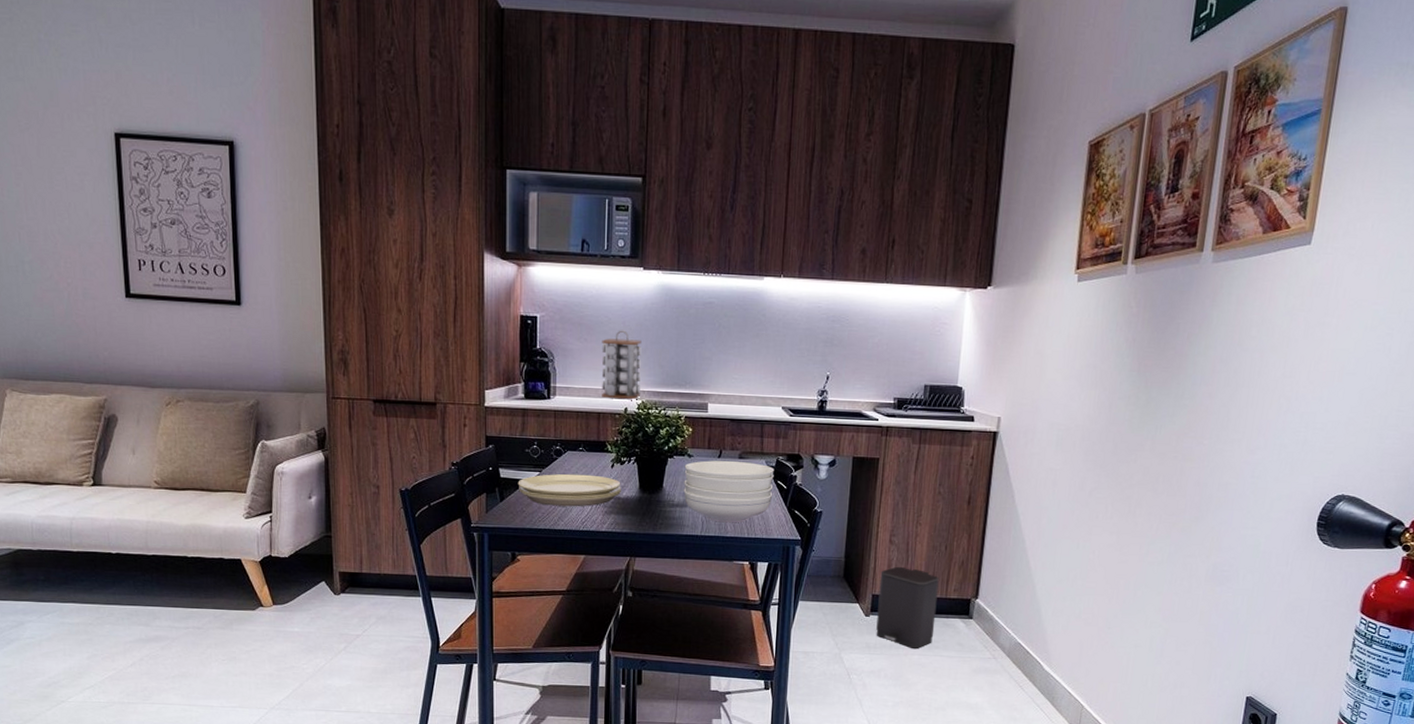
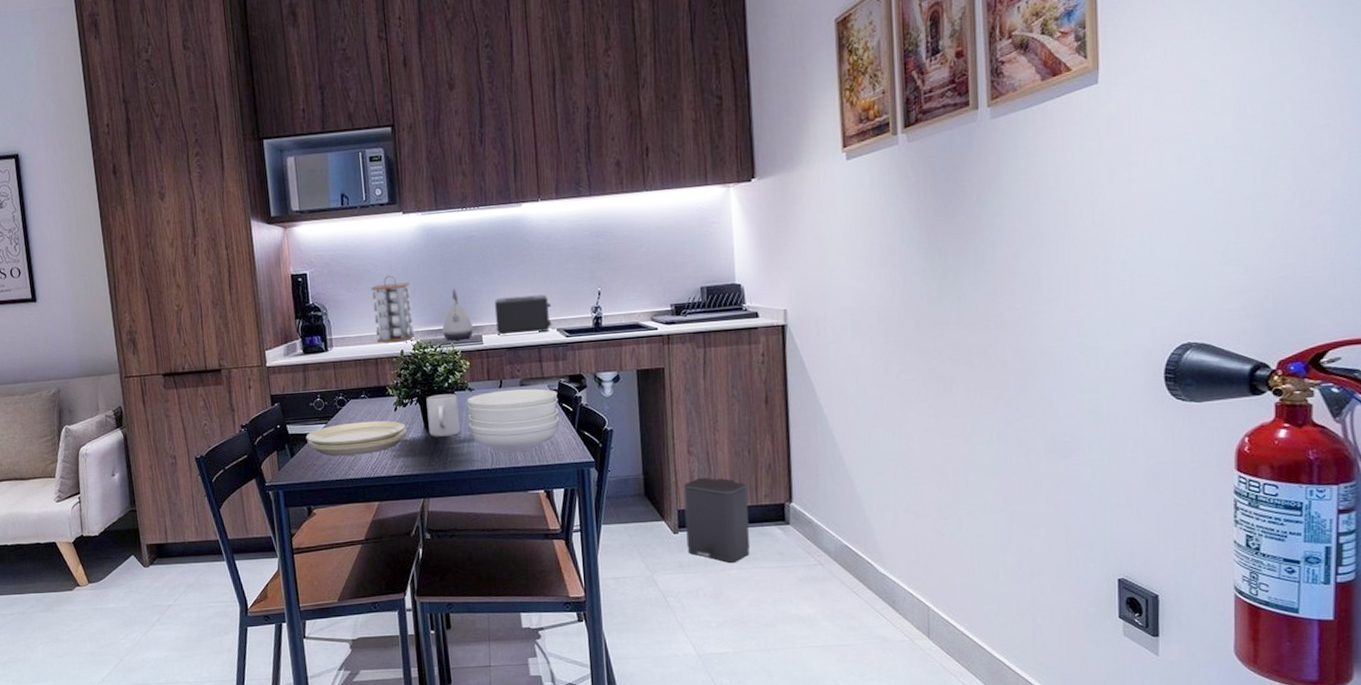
cup: none [643,456,676,499] -> present [426,393,460,437]
kettle: none [668,353,701,406] -> present [441,288,474,341]
toaster: none [722,369,779,408] -> present [494,294,552,335]

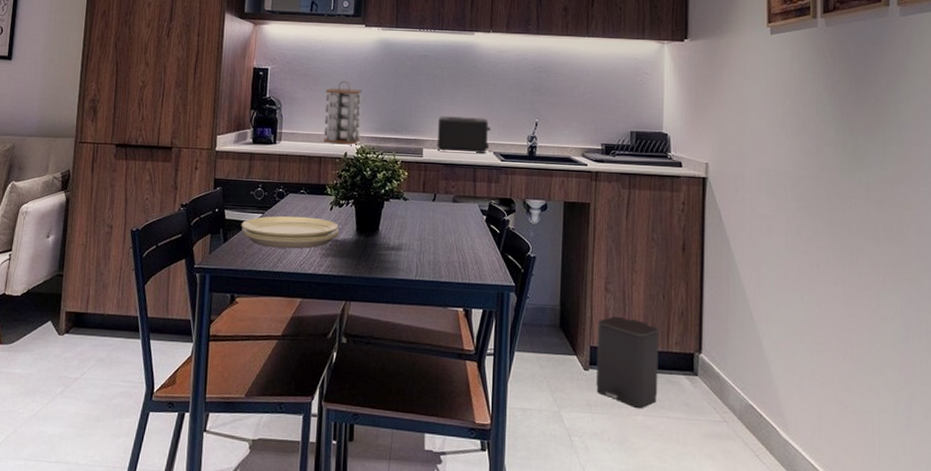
cup: present [426,393,460,437] -> none [360,199,392,242]
kettle: present [441,288,474,341] -> none [385,101,416,151]
bowl: present [466,388,560,453] -> none [399,204,487,268]

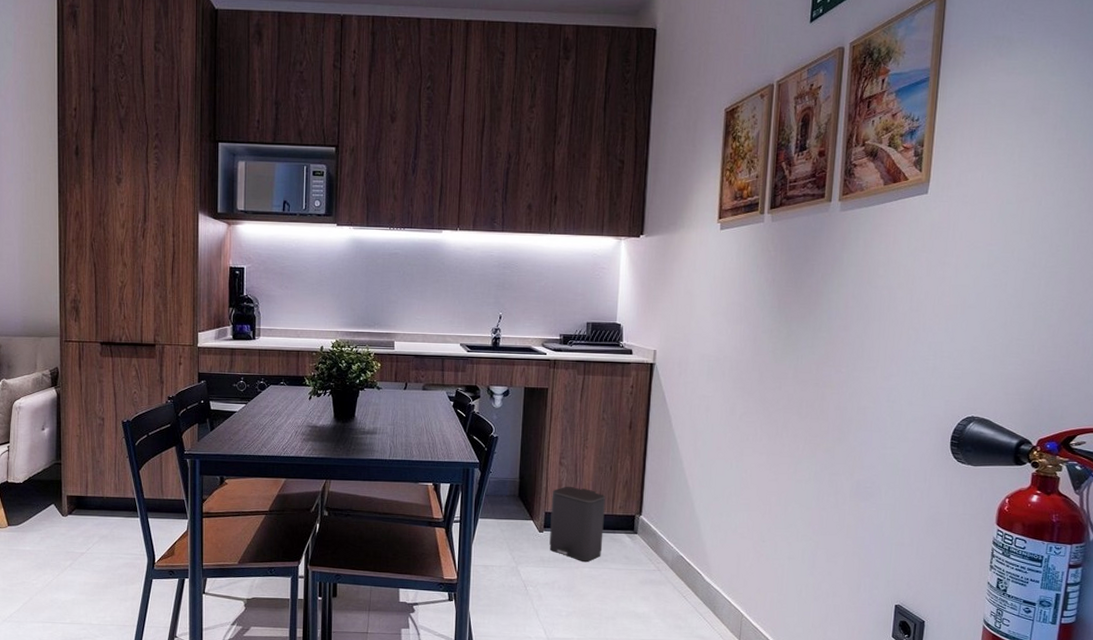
plate: present [241,215,340,249] -> none [226,405,319,435]
spice rack: present [323,80,362,145] -> none [299,278,335,339]
toaster: present [436,116,490,153] -> none [407,311,457,345]

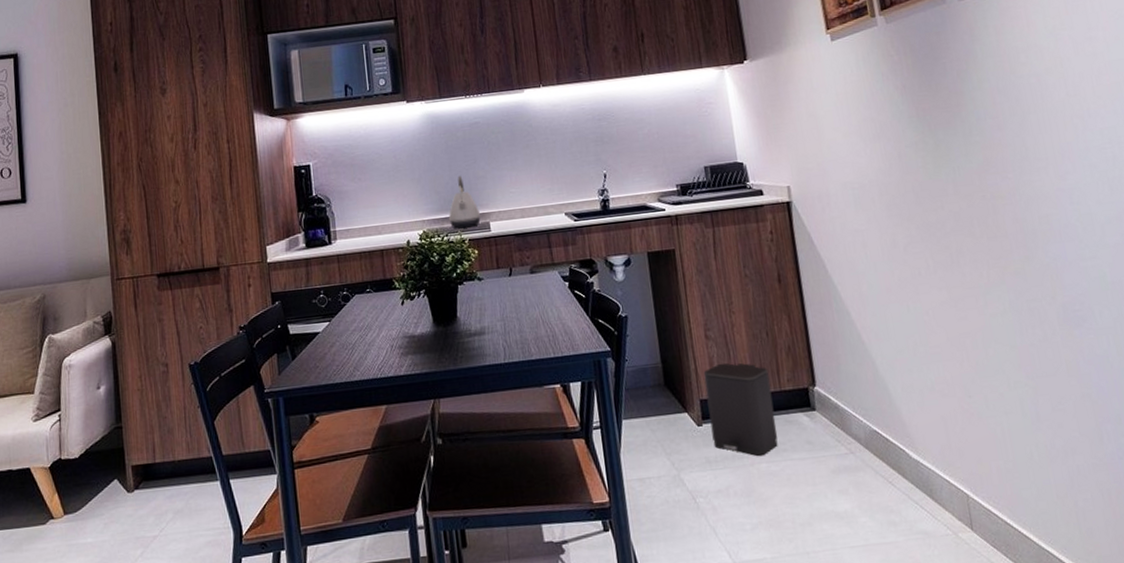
kettle: none [359,297,388,344] -> present [448,175,482,229]

